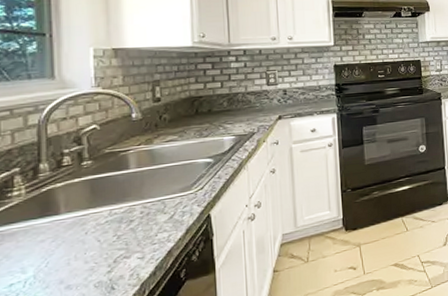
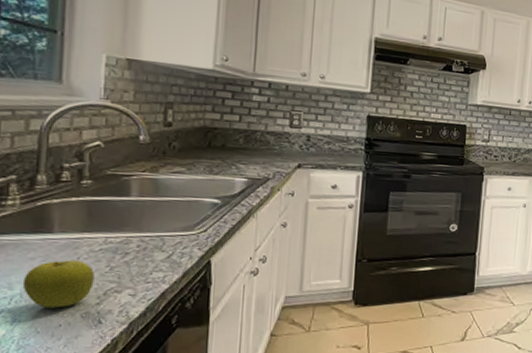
fruit: none [35,235,103,285] -> present [22,260,94,309]

